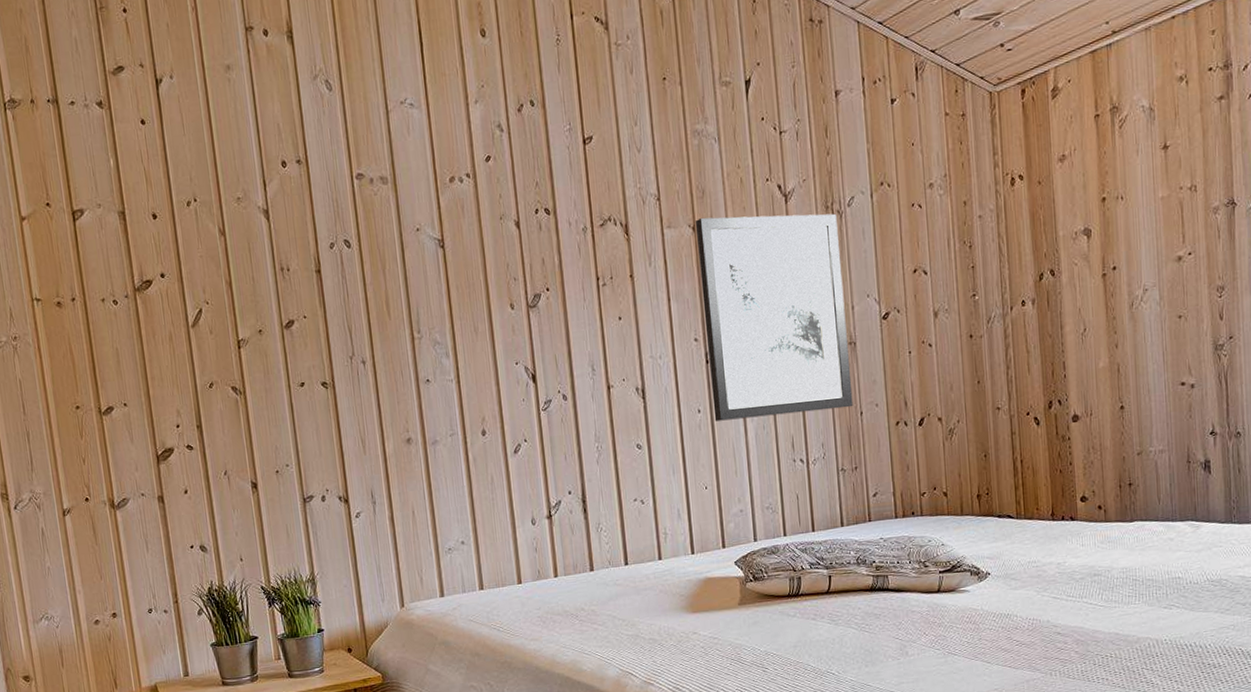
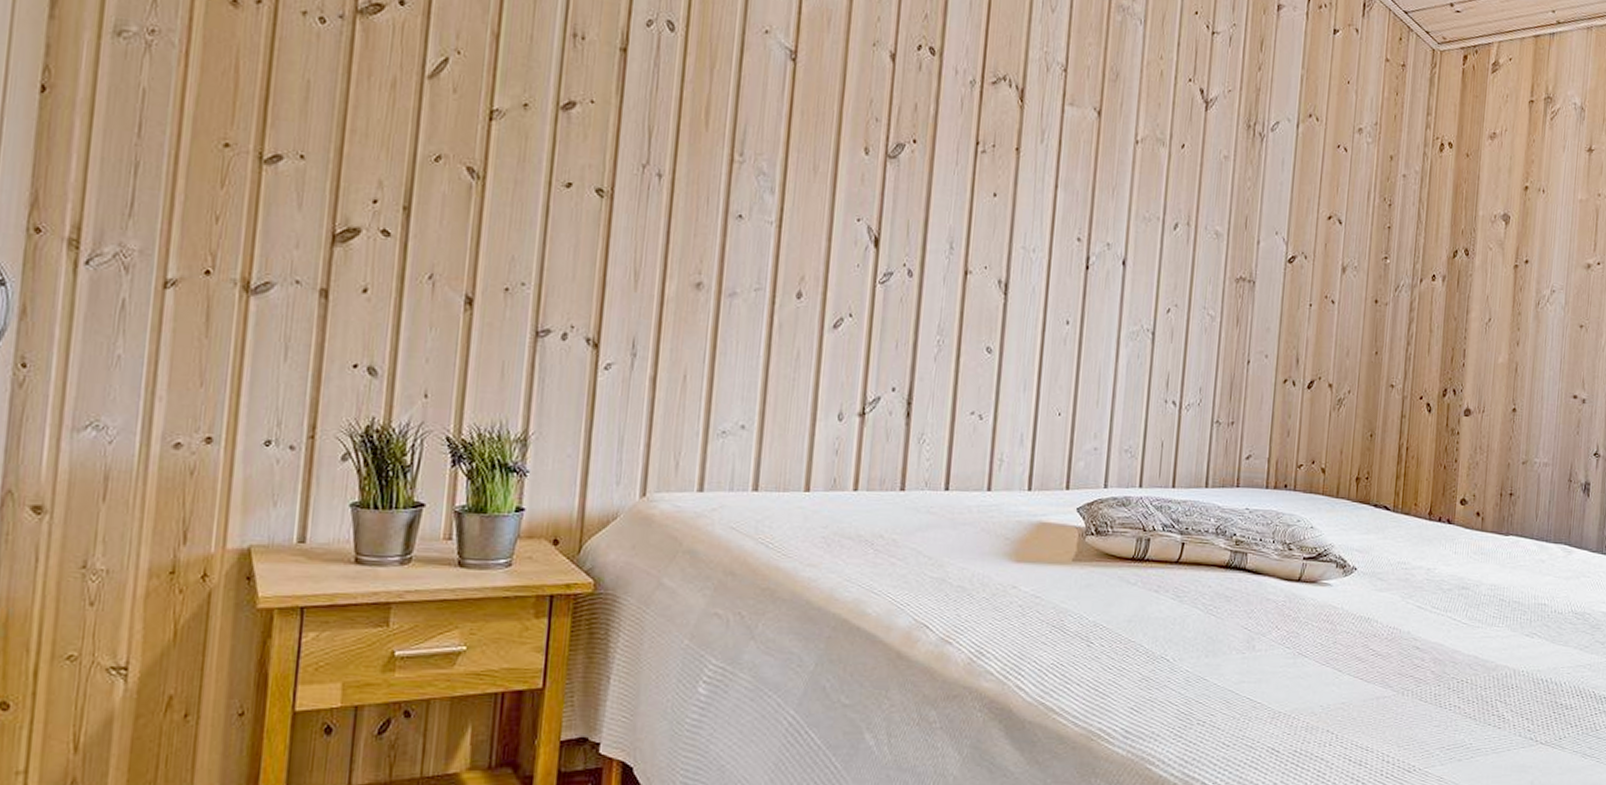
wall art: present [695,213,853,422] -> none [1083,103,1258,353]

